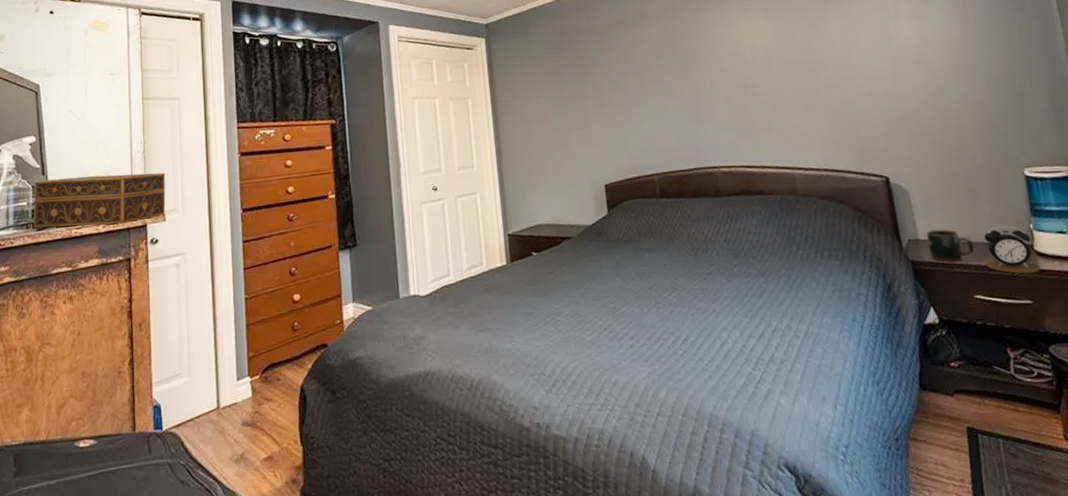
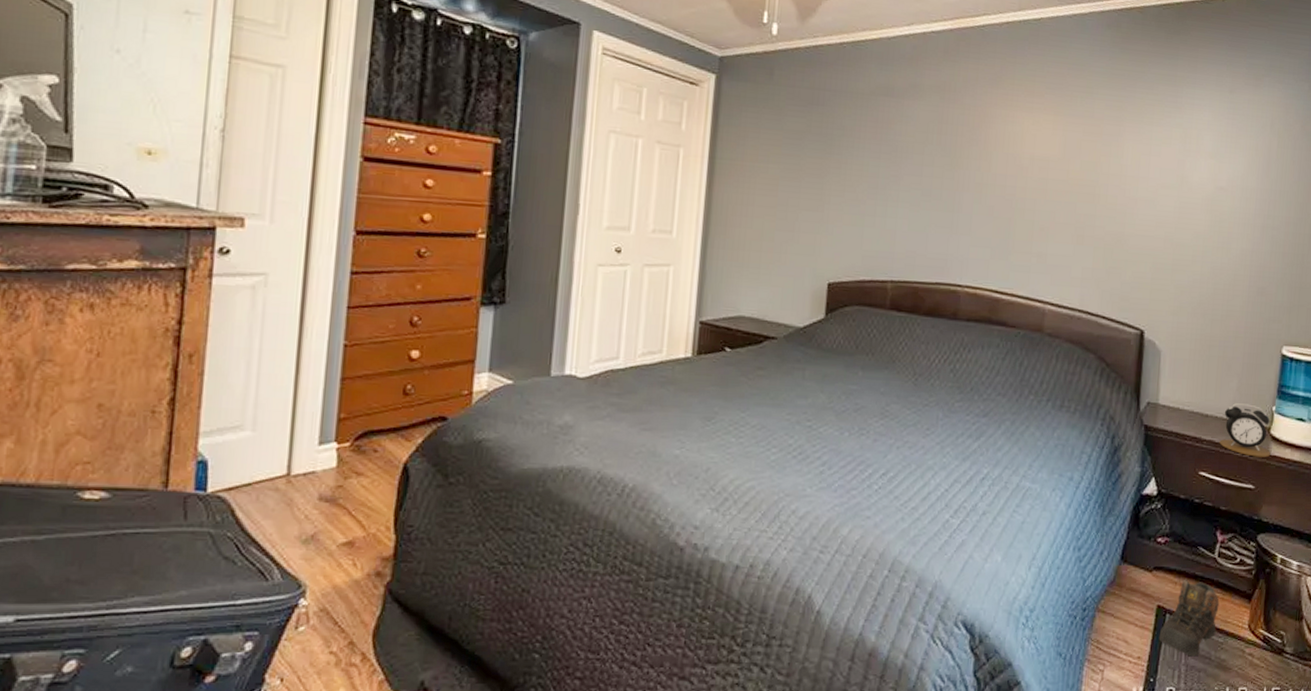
decorative box: present [33,172,166,228] -> none [43,139,252,221]
mug: present [926,228,974,262] -> none [1166,396,1212,433]
boot: none [976,398,1033,474] -> present [1159,579,1220,657]

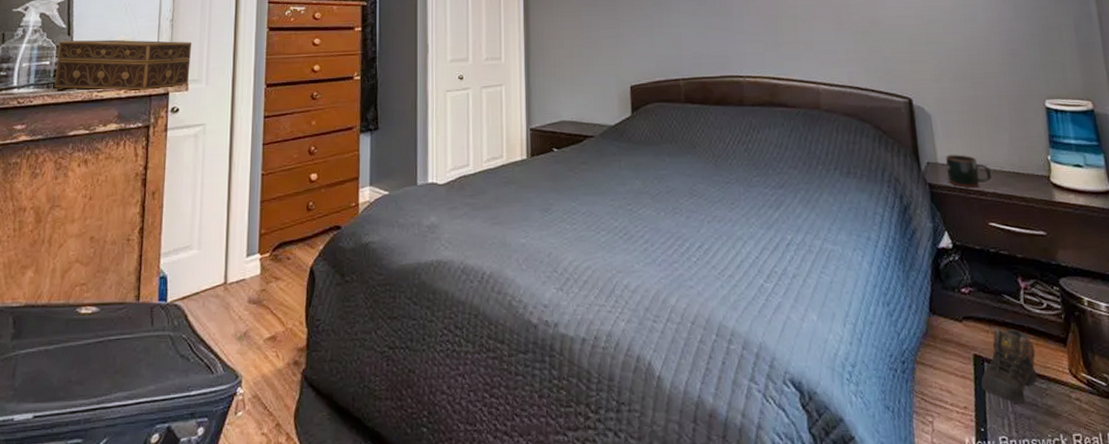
decorative box: none [43,139,252,221] -> present [54,39,192,91]
mug: none [1166,396,1212,433] -> present [945,154,992,188]
alarm clock: present [1219,403,1271,458] -> none [1002,156,1055,205]

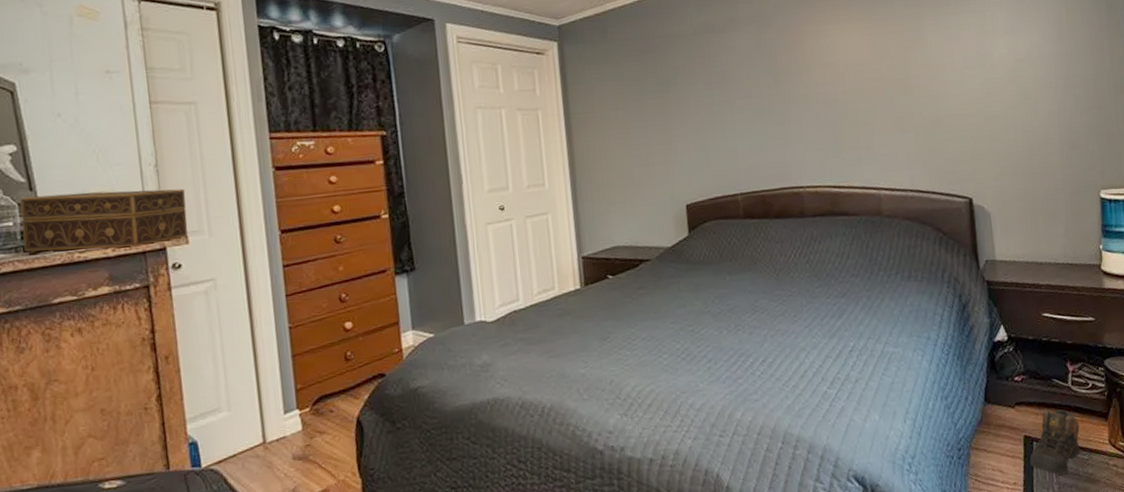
mug: present [945,154,992,188] -> none [1003,249,1046,282]

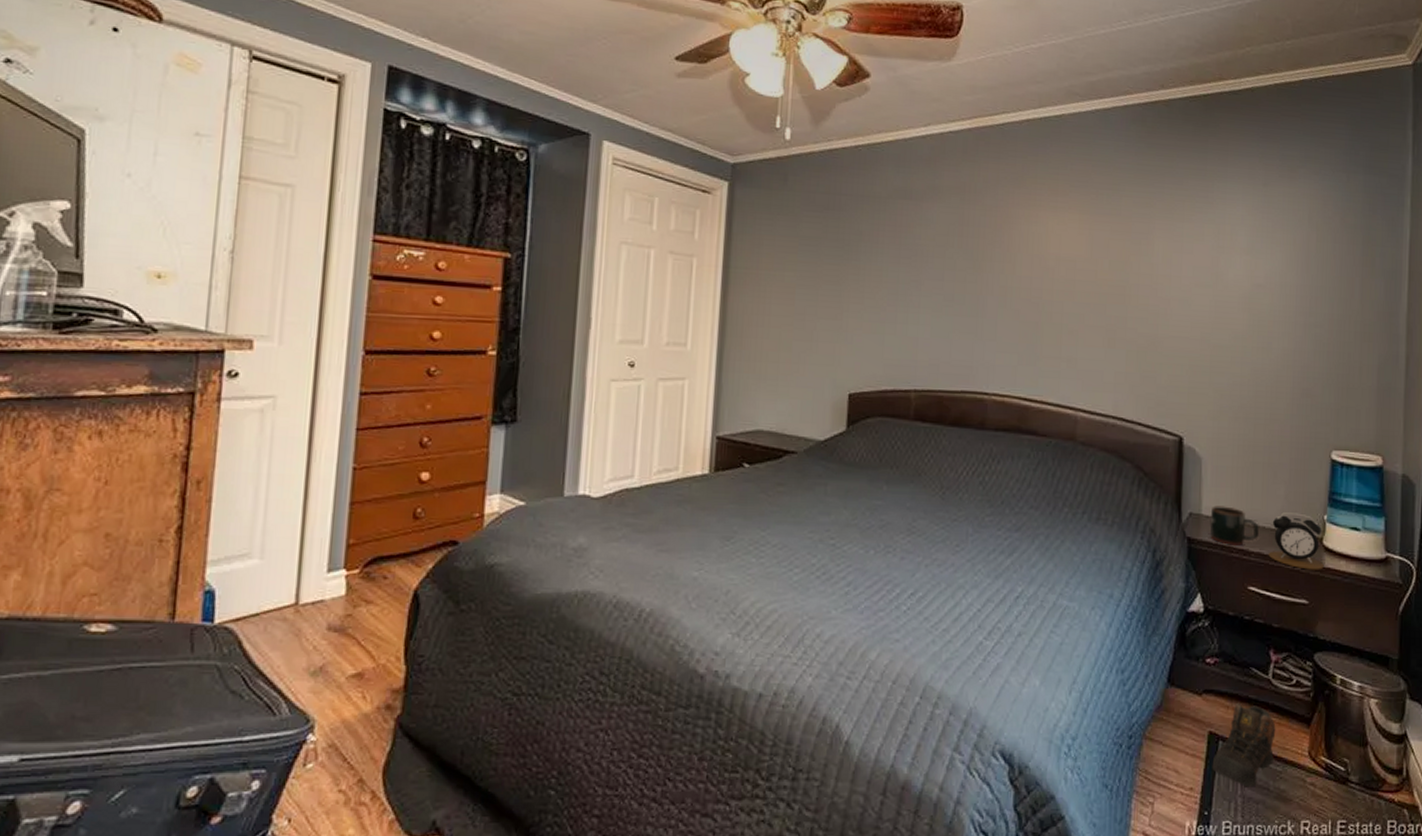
decorative box: present [20,188,188,252] -> none [54,265,261,344]
mug: none [1003,249,1046,282] -> present [1209,506,1259,545]
alarm clock: none [1056,246,1105,293] -> present [1268,512,1324,570]

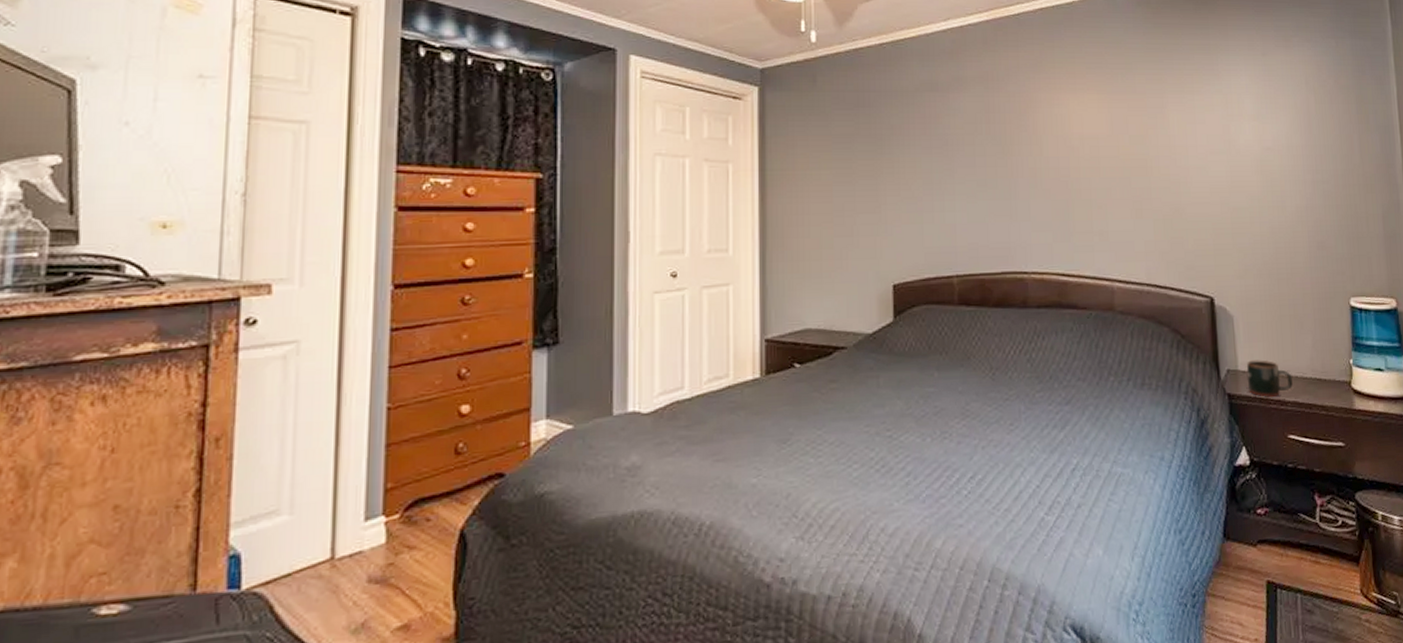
boot: present [1212,702,1276,787] -> none [1273,549,1329,632]
alarm clock: present [1268,512,1324,570] -> none [1303,360,1355,413]

